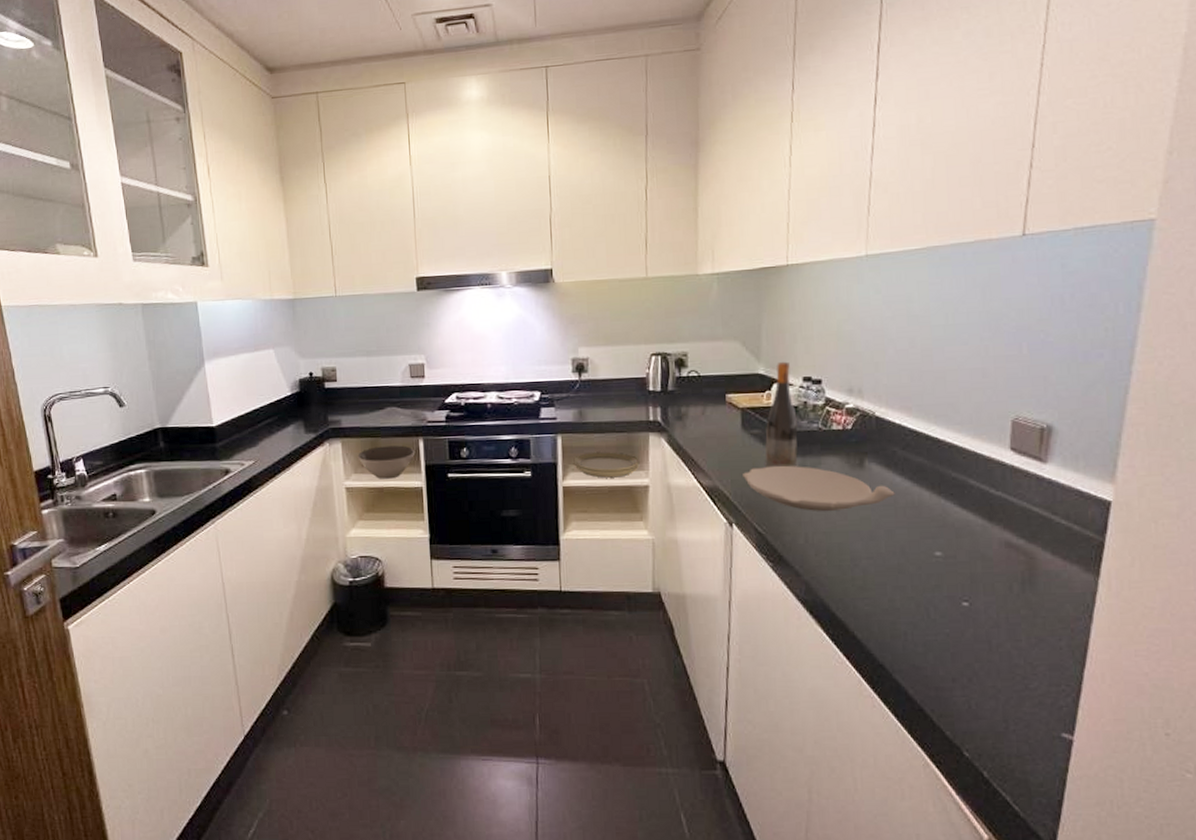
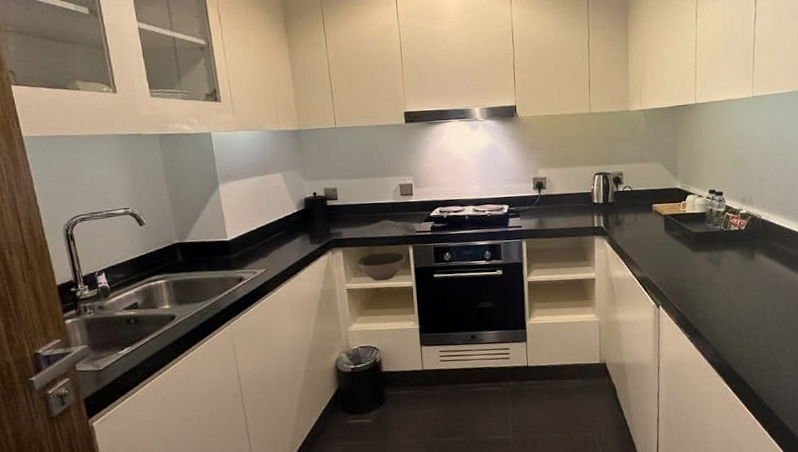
plate: present [573,452,639,478] -> none [536,252,587,274]
bowl: present [743,465,895,511] -> none [666,258,777,293]
wine bottle: present [765,361,798,469] -> none [682,178,706,262]

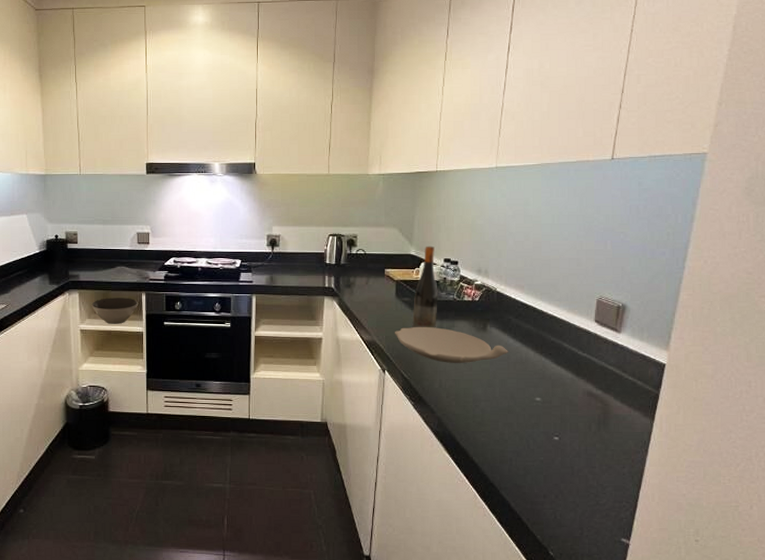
bowl: none [666,258,777,293] -> present [395,326,508,363]
wine bottle: none [682,178,706,262] -> present [412,246,438,328]

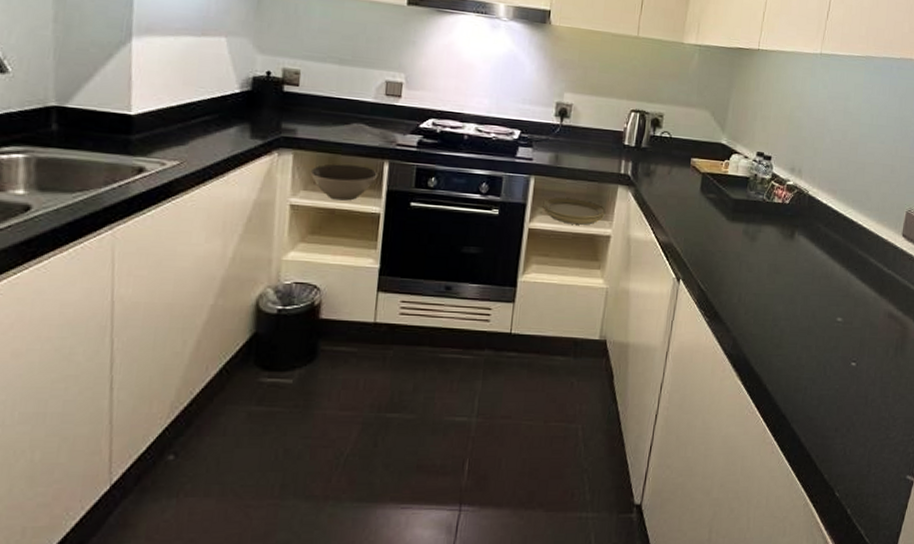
plate: none [264,310,315,331] -> present [542,197,604,225]
bowl: present [395,326,508,363] -> none [695,229,814,275]
wine bottle: present [412,246,438,328] -> none [715,135,748,233]

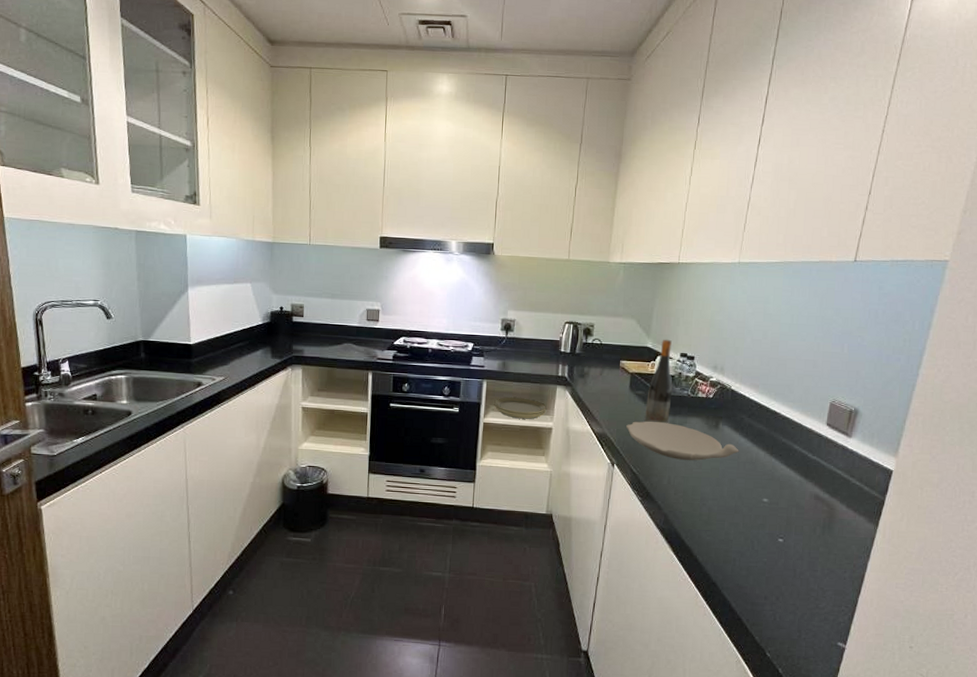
bowl: present [310,164,379,201] -> none [315,375,365,403]
bowl: none [695,229,814,275] -> present [626,421,739,461]
wine bottle: none [715,135,748,233] -> present [644,339,673,424]

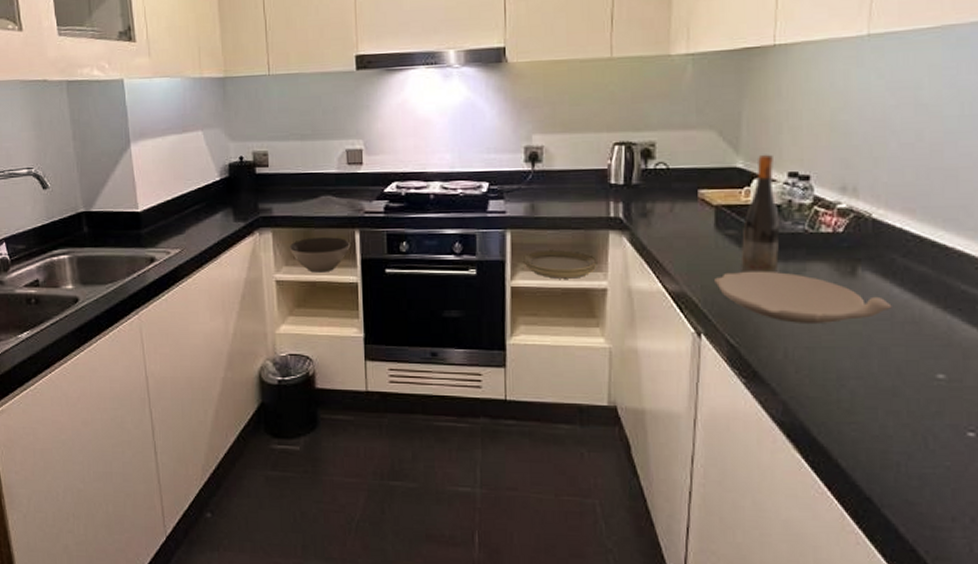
bowl: none [315,375,365,403] -> present [289,237,351,273]

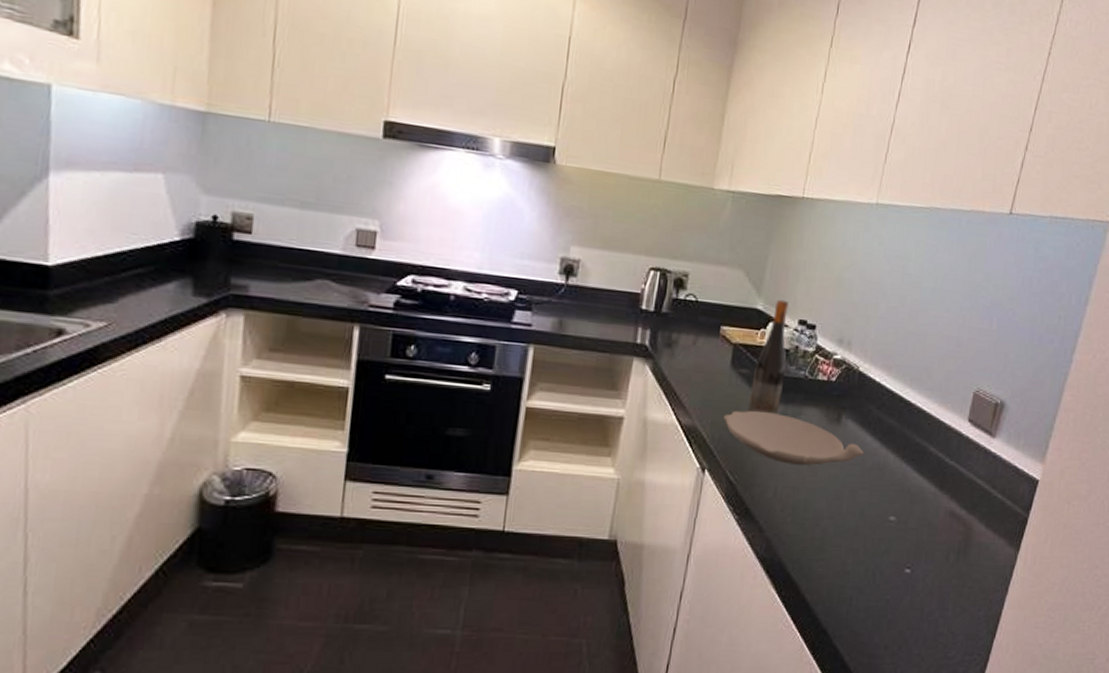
bowl: present [289,237,351,273] -> none [264,328,347,372]
plate: present [523,250,596,279] -> none [543,371,617,404]

